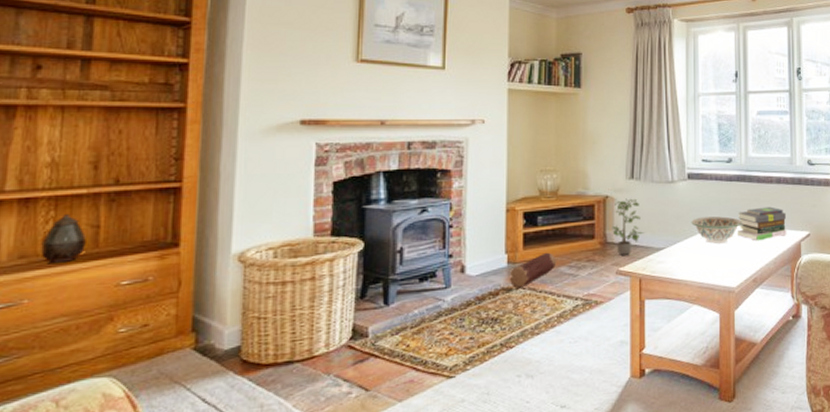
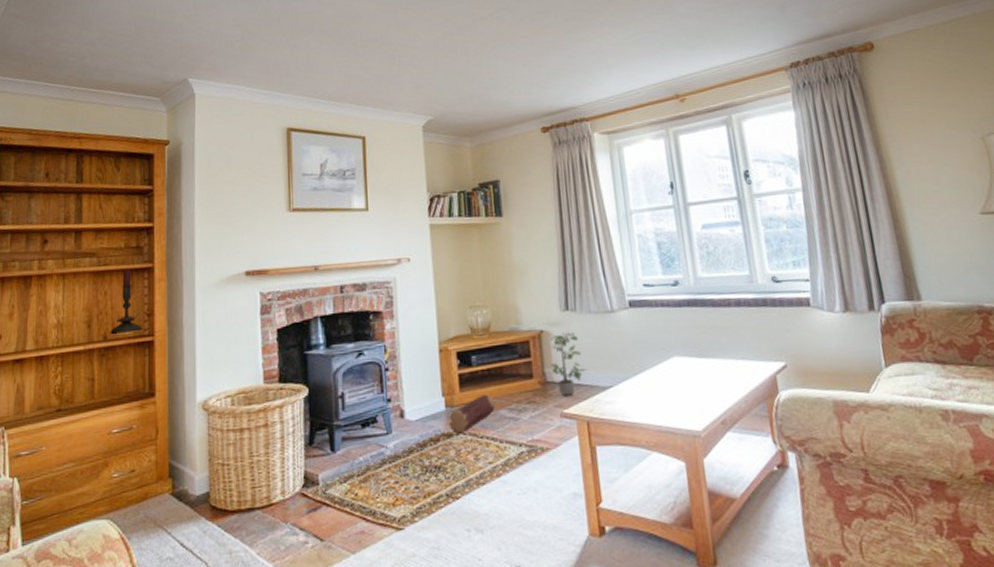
decorative jar: present [41,214,86,263] -> none [53,369,85,413]
candle: none [125,106,166,177] -> present [111,268,141,334]
decorative bowl: present [691,216,742,245] -> none [639,348,700,381]
books: present [737,206,787,241] -> none [693,334,757,376]

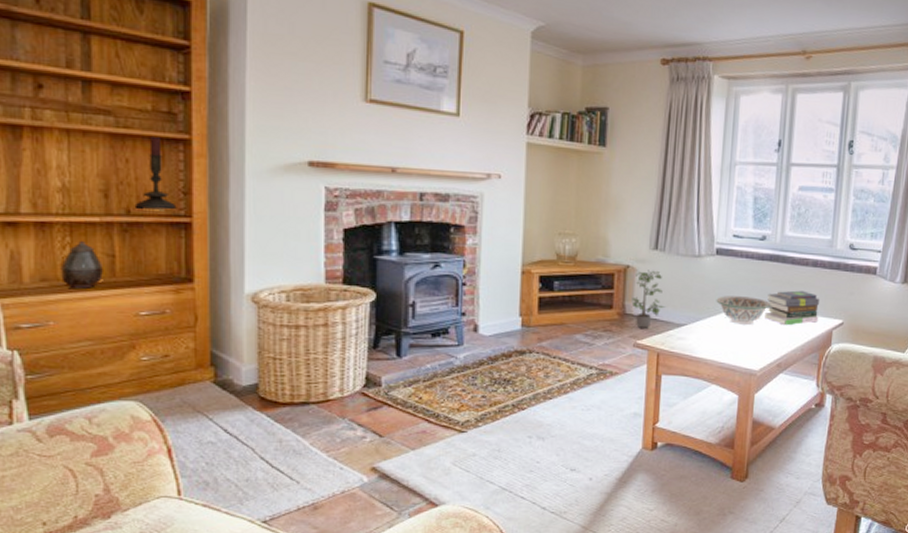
decorative jar: none [53,369,85,413] -> present [60,241,103,289]
decorative log: present [449,394,496,434] -> none [524,318,573,352]
decorative bowl: none [639,348,700,381] -> present [716,296,771,326]
books: none [693,334,757,376] -> present [765,290,819,326]

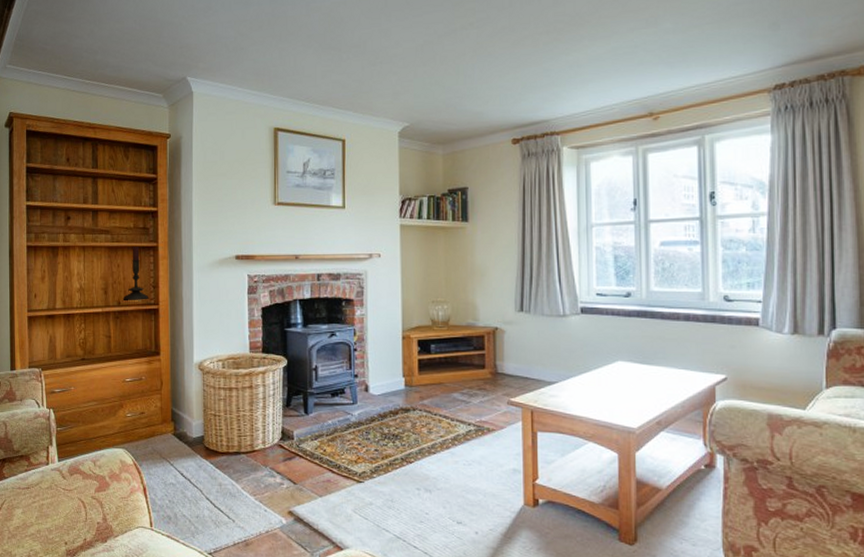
decorative jar: present [60,241,103,289] -> none [78,327,103,362]
potted plant: present [631,270,666,328] -> none [502,331,536,386]
decorative bowl: present [716,296,771,326] -> none [585,353,644,383]
books: present [765,290,819,326] -> none [638,345,698,382]

